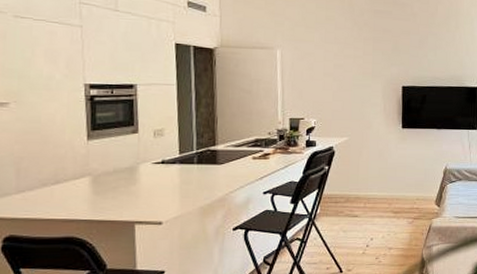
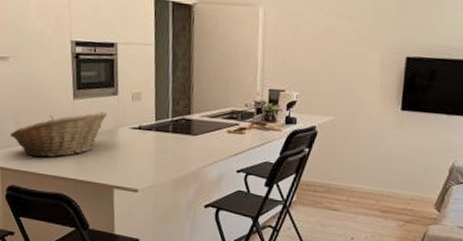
fruit basket: none [8,149,127,203] -> present [9,111,108,158]

